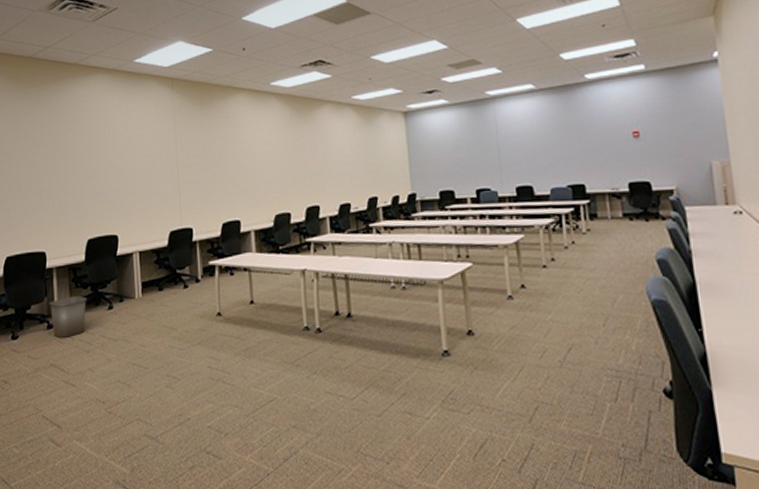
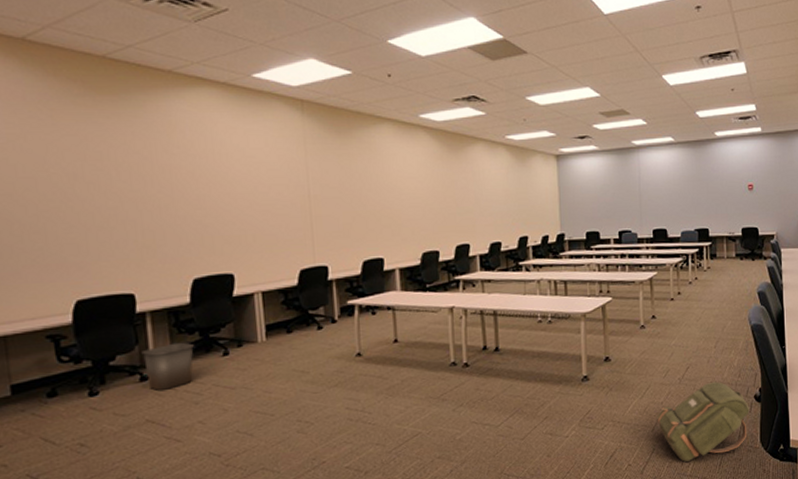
backpack: none [534,367,658,465] -> present [657,381,749,462]

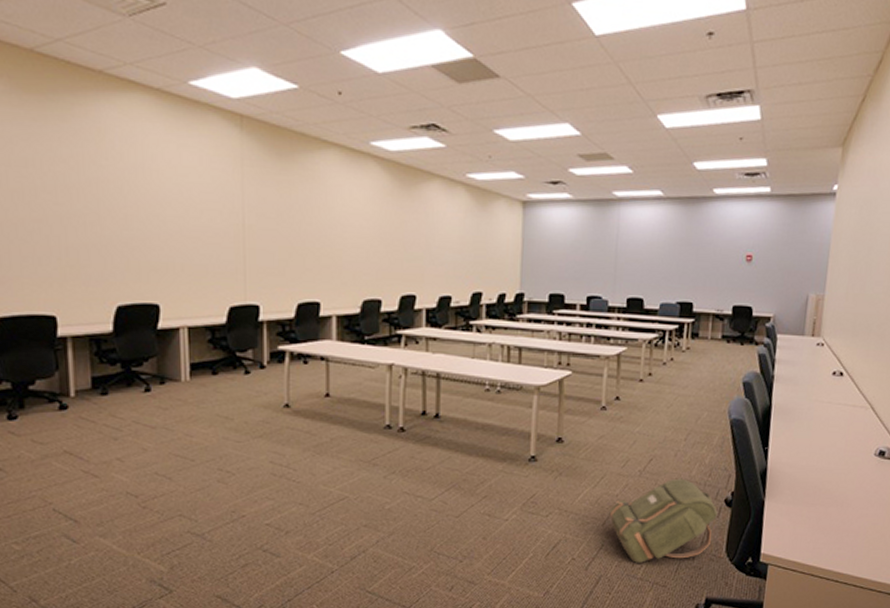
waste bin: present [141,342,194,392] -> none [61,372,115,423]

